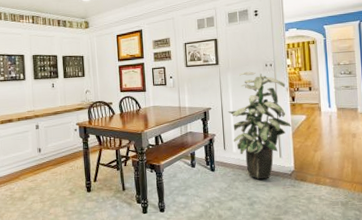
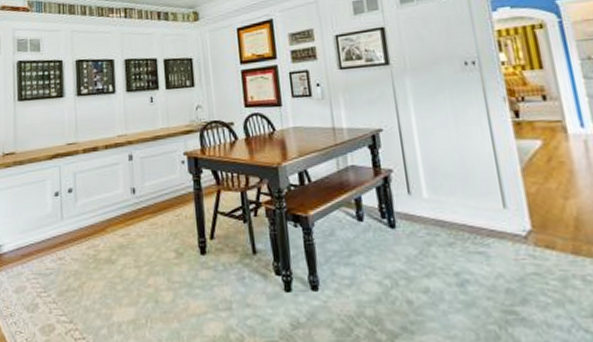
indoor plant: present [228,71,291,180] -> none [410,73,518,244]

